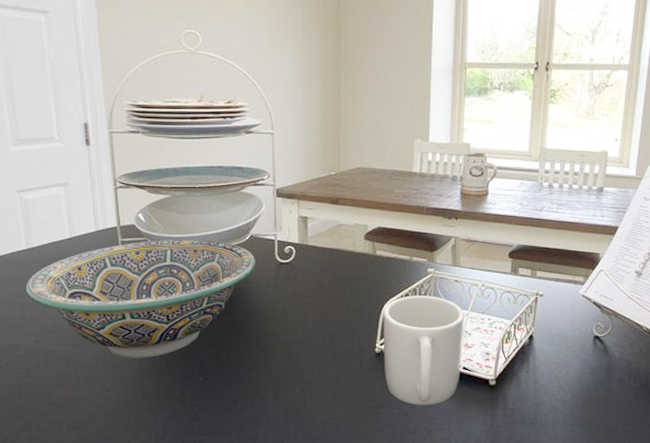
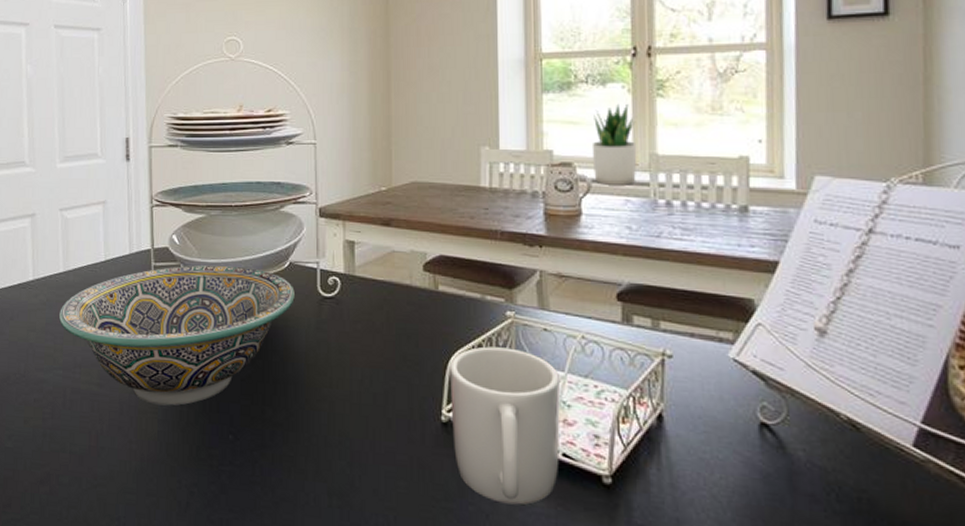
planter: none [499,107,532,172] -> present [591,103,636,185]

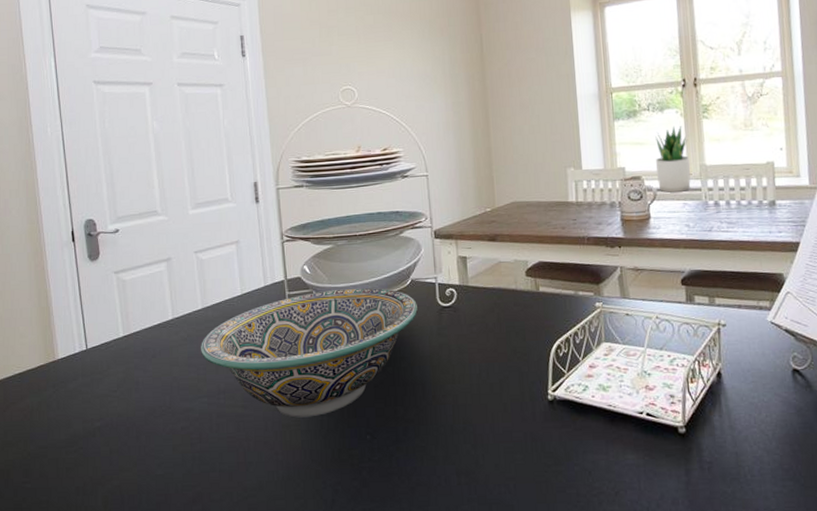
mug: present [449,346,561,505] -> none [551,332,645,461]

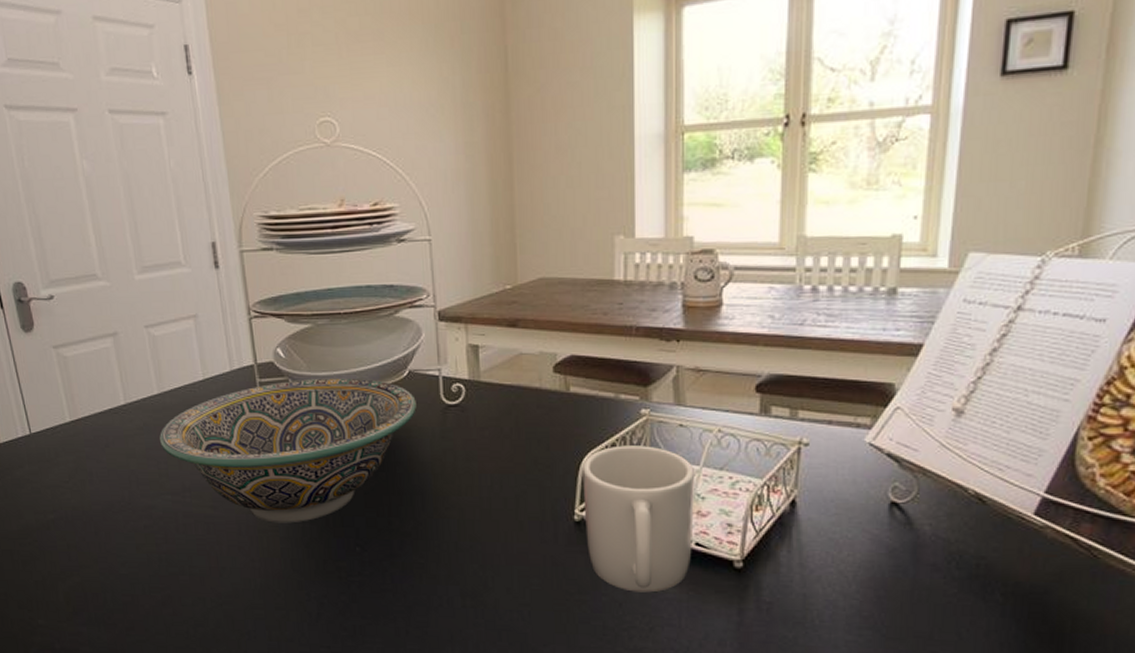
mug: none [551,332,645,461] -> present [581,445,696,593]
planter: present [655,125,691,193] -> none [735,181,783,272]

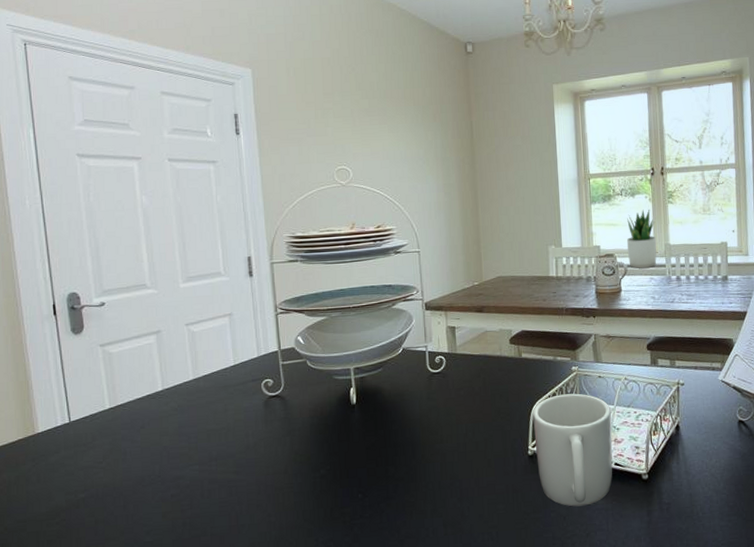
bowl: present [159,377,417,523] -> none [191,356,408,481]
planter: none [735,181,783,272] -> present [626,209,657,269]

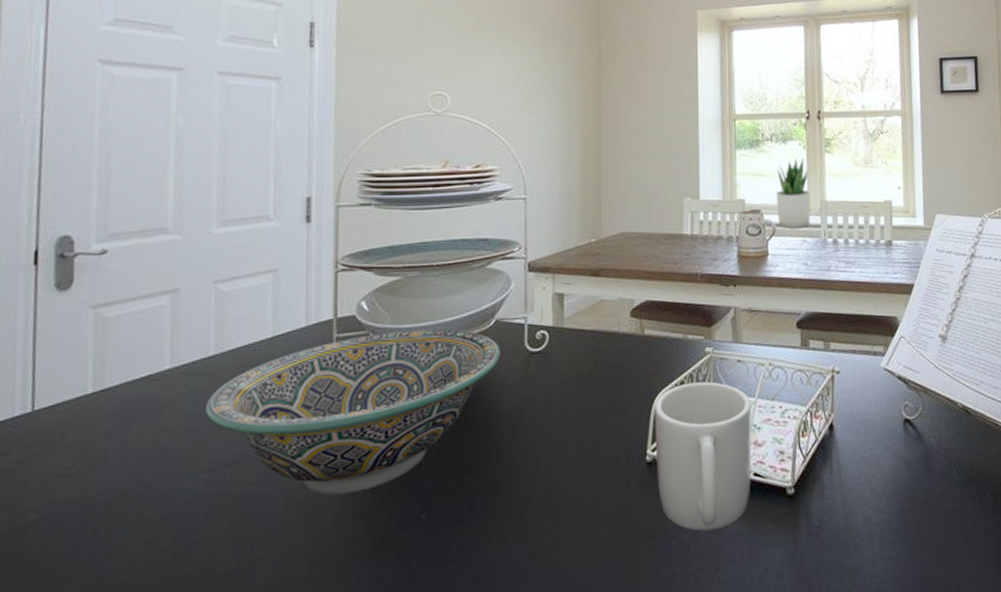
bowl: none [191,356,408,481] -> present [204,329,500,496]

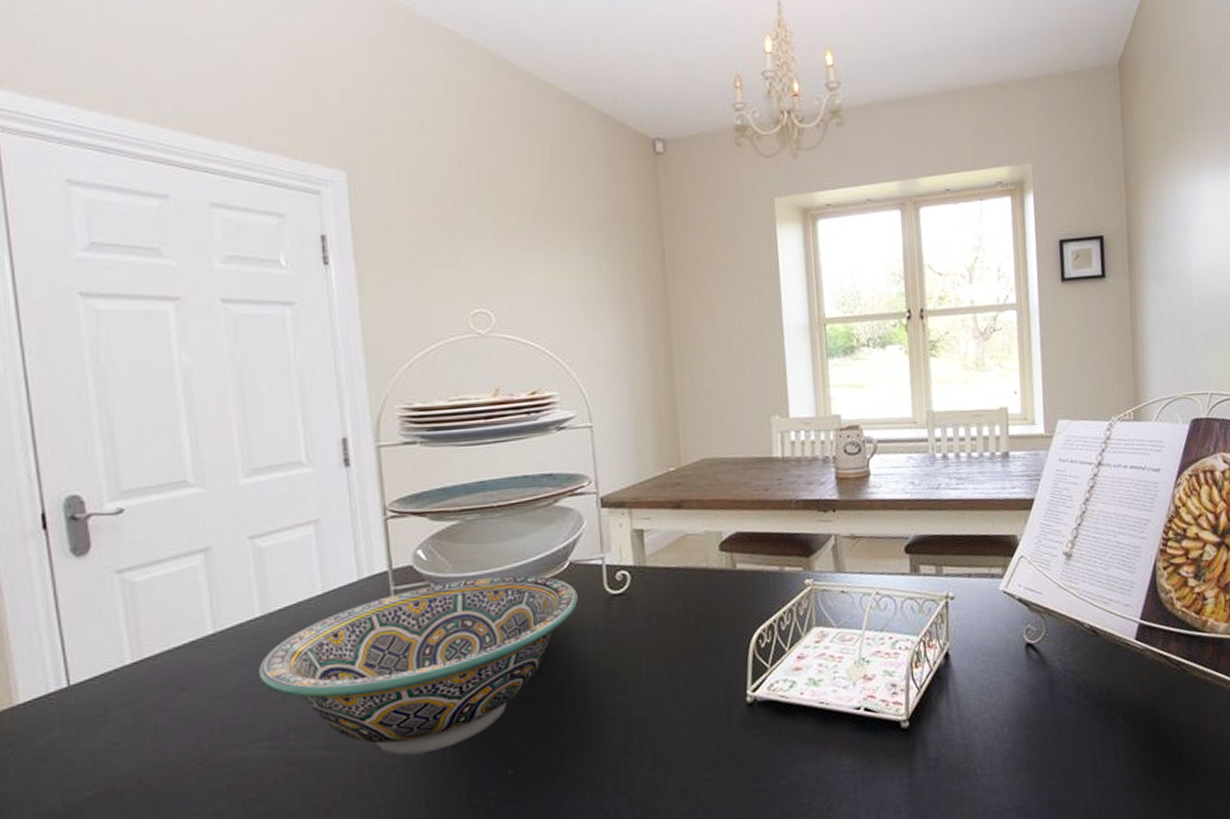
mug: present [653,381,752,531] -> none [751,615,862,770]
planter: present [776,158,811,228] -> none [875,365,916,445]

